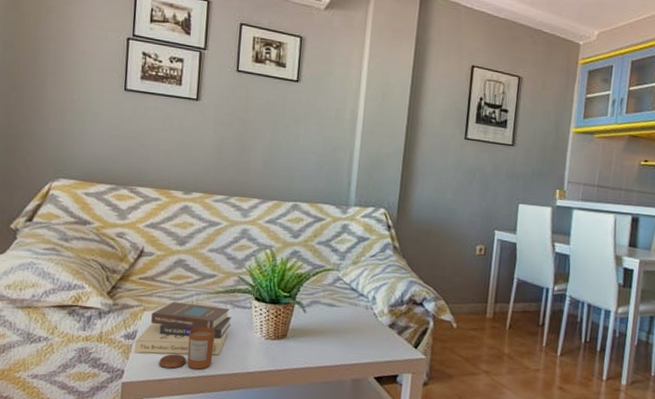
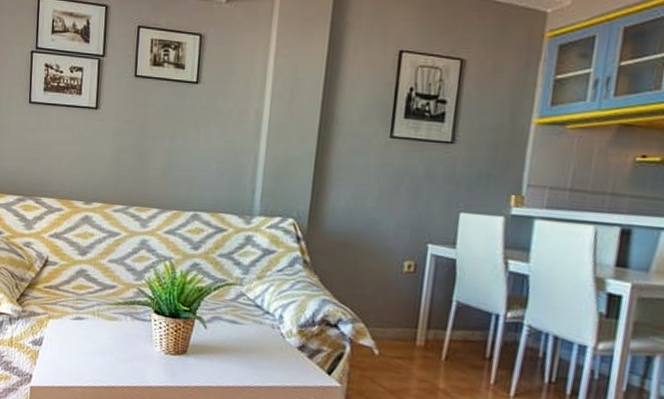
books: present [134,302,231,355] -> none [40,311,131,367]
candle: present [159,326,215,370] -> none [63,337,116,380]

